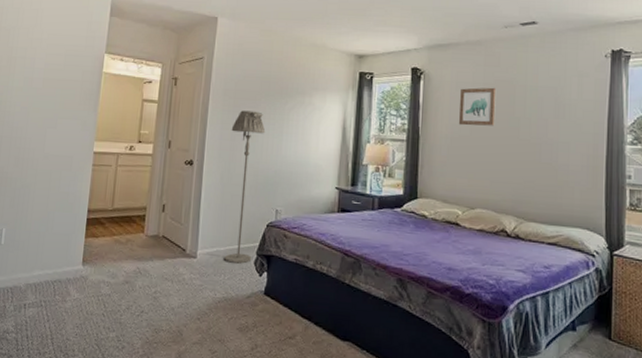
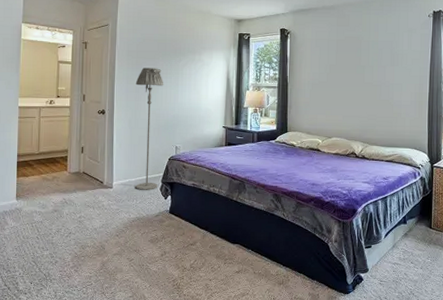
wall art: present [459,87,496,126] -> none [319,43,347,74]

